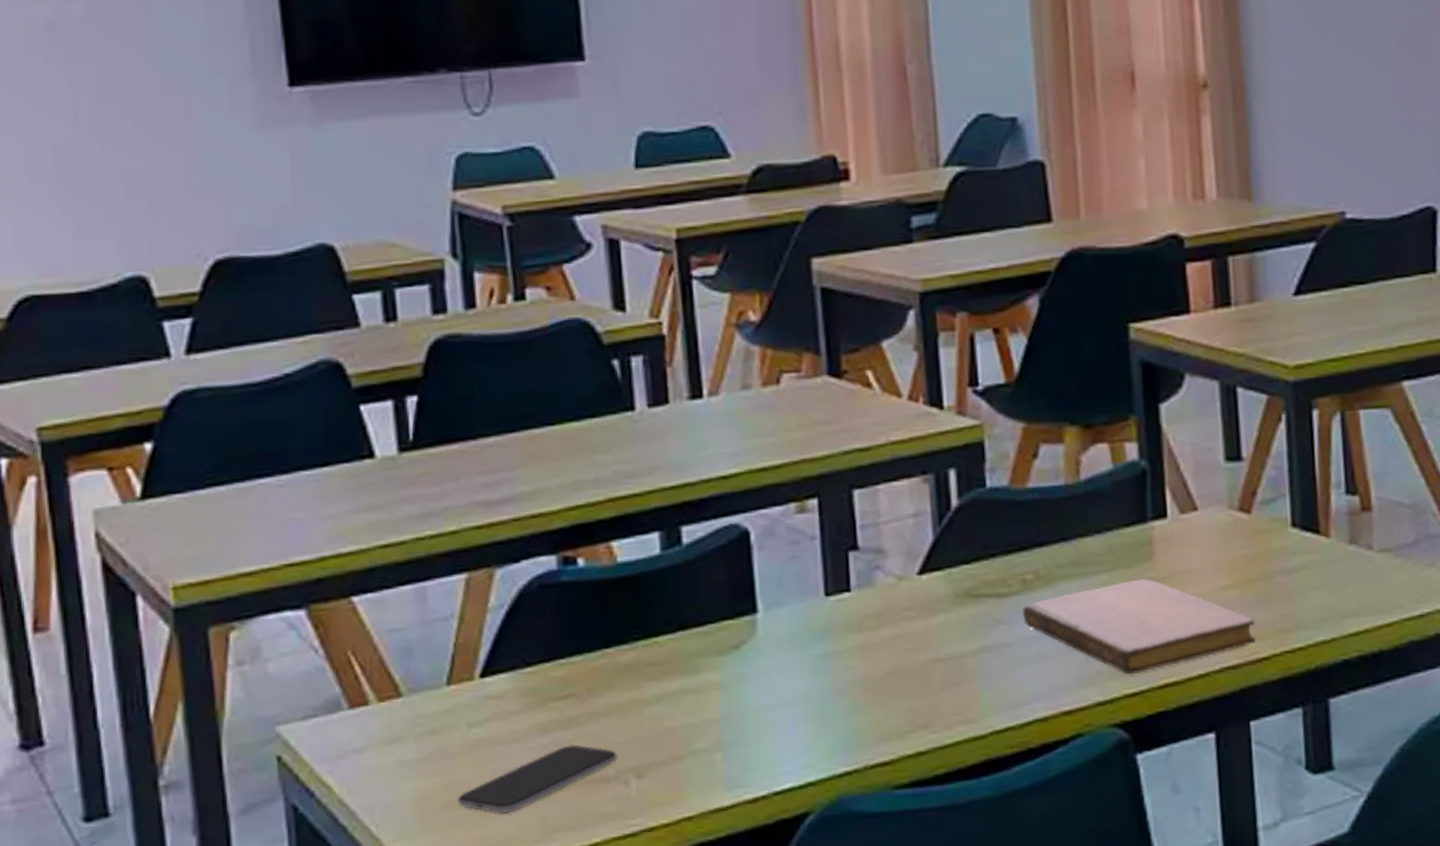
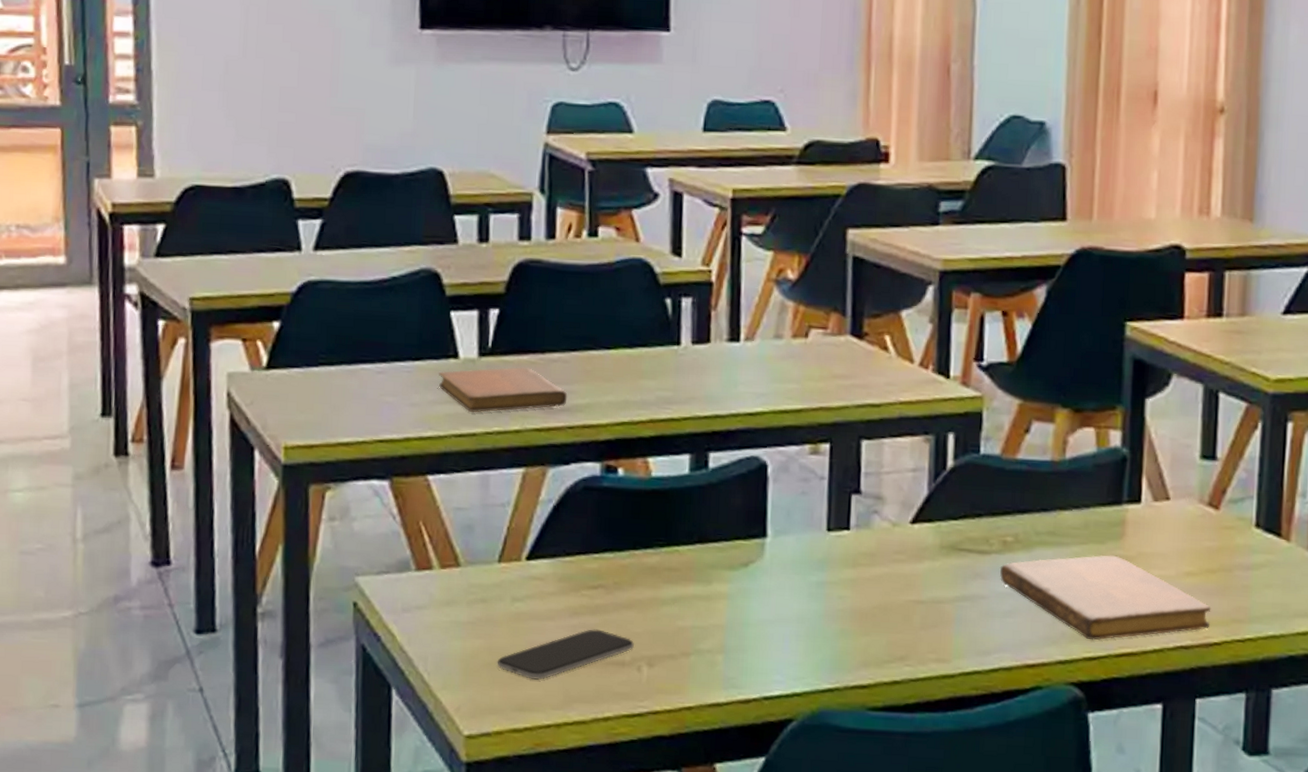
notebook: none [353,457,510,518] -> present [439,366,568,413]

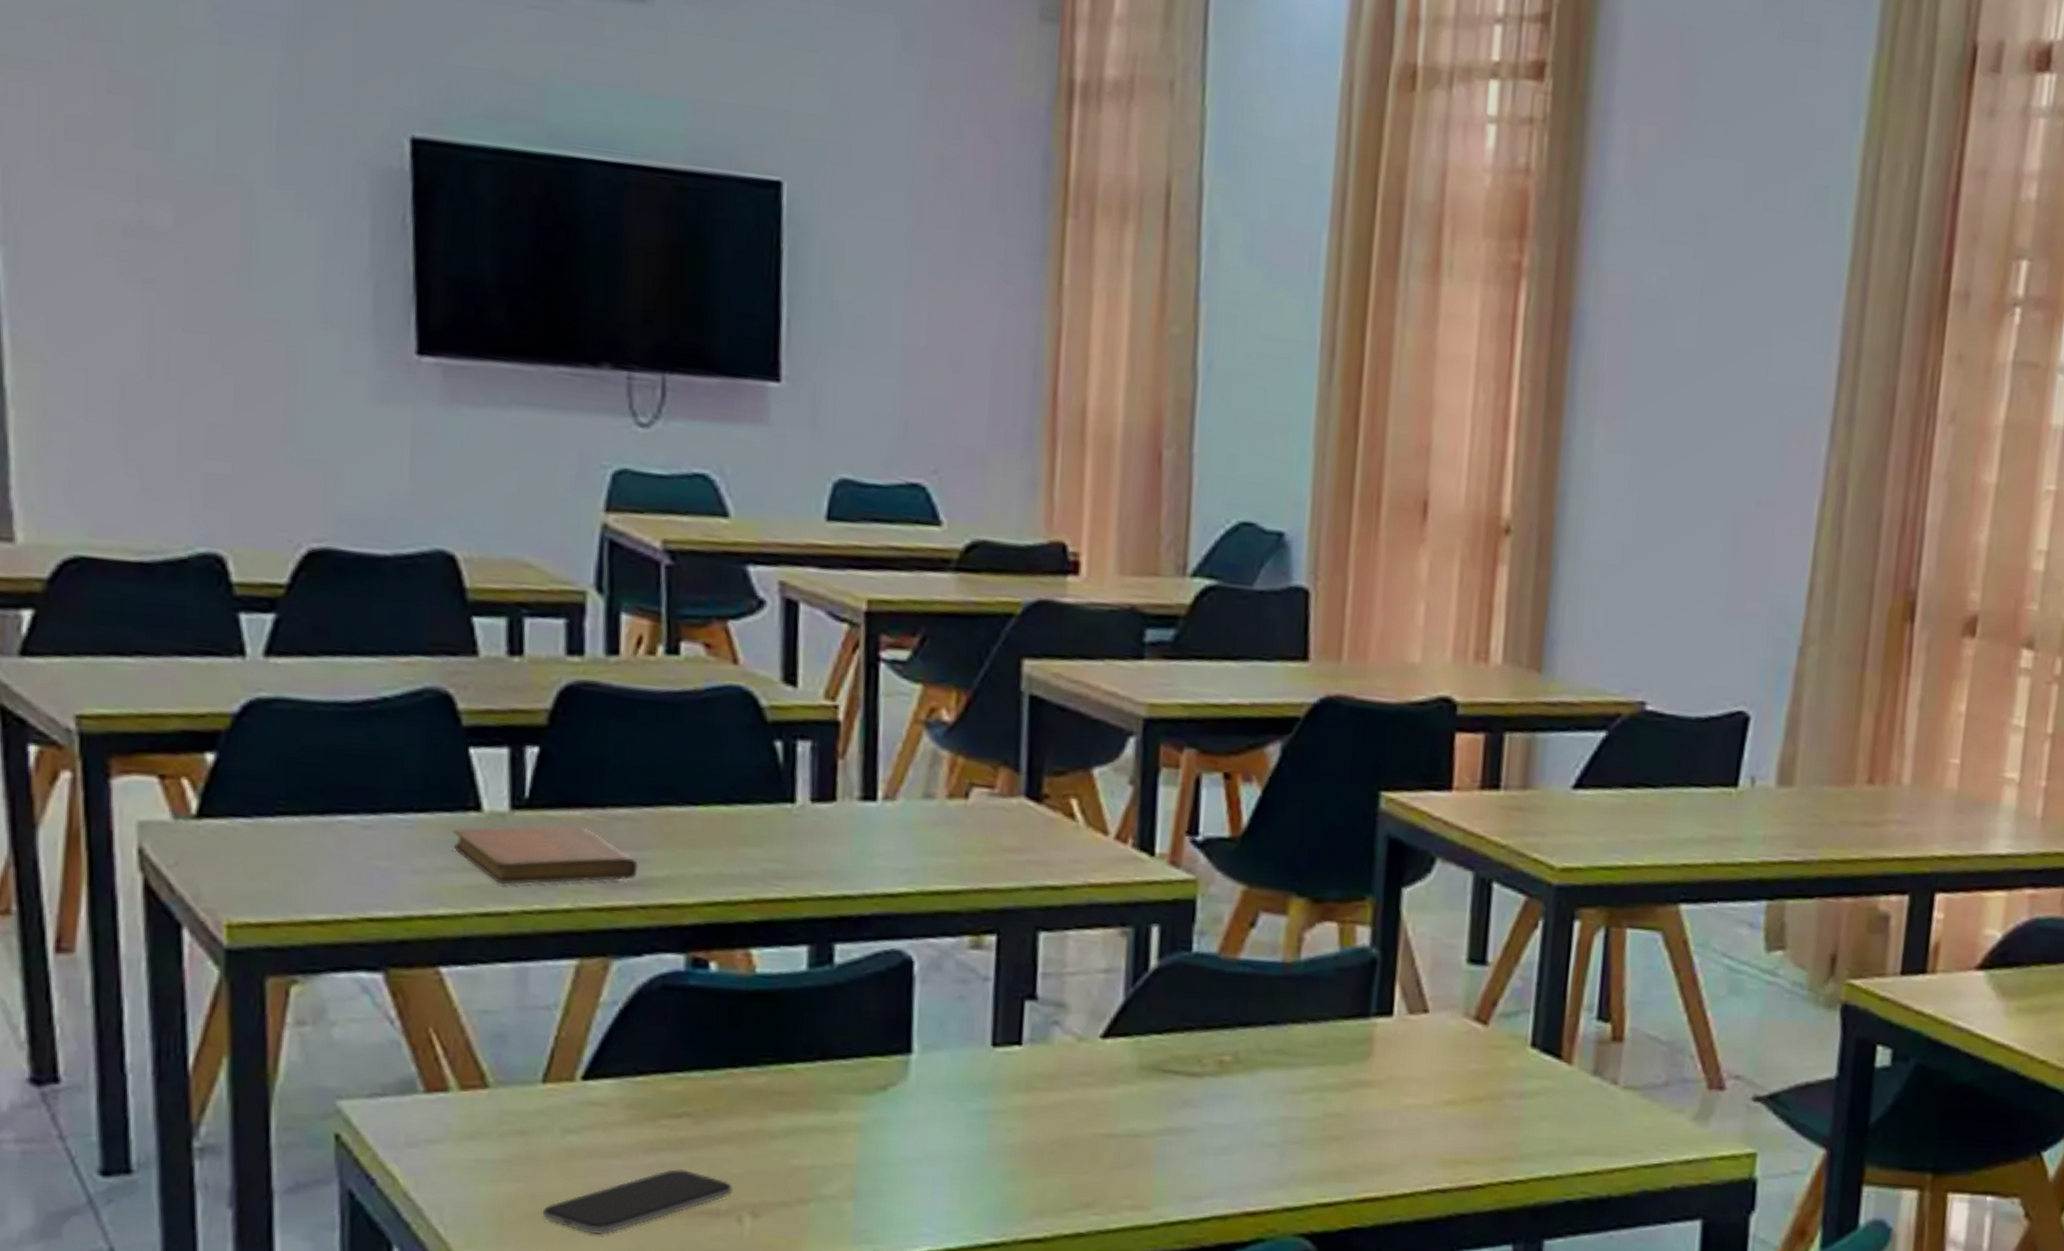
notebook: present [999,555,1211,641] -> none [1214,1079,1475,1183]

